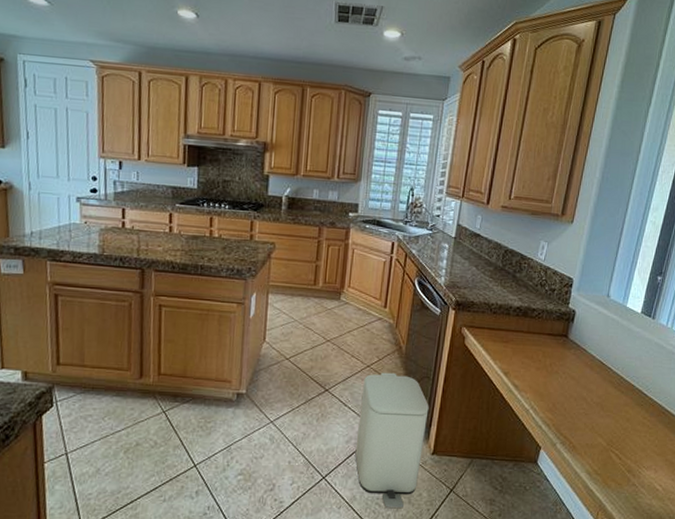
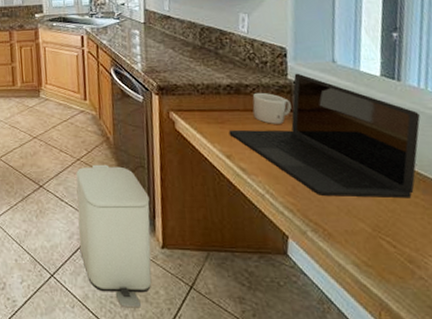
laptop: none [510,303,662,419] -> present [228,73,420,199]
mug: none [534,317,567,347] -> present [252,92,292,124]

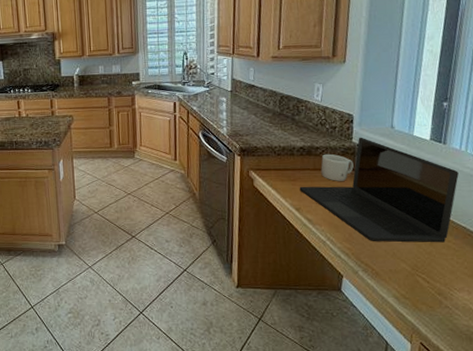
pedal bin: present [76,164,152,308] -> none [164,217,228,338]

